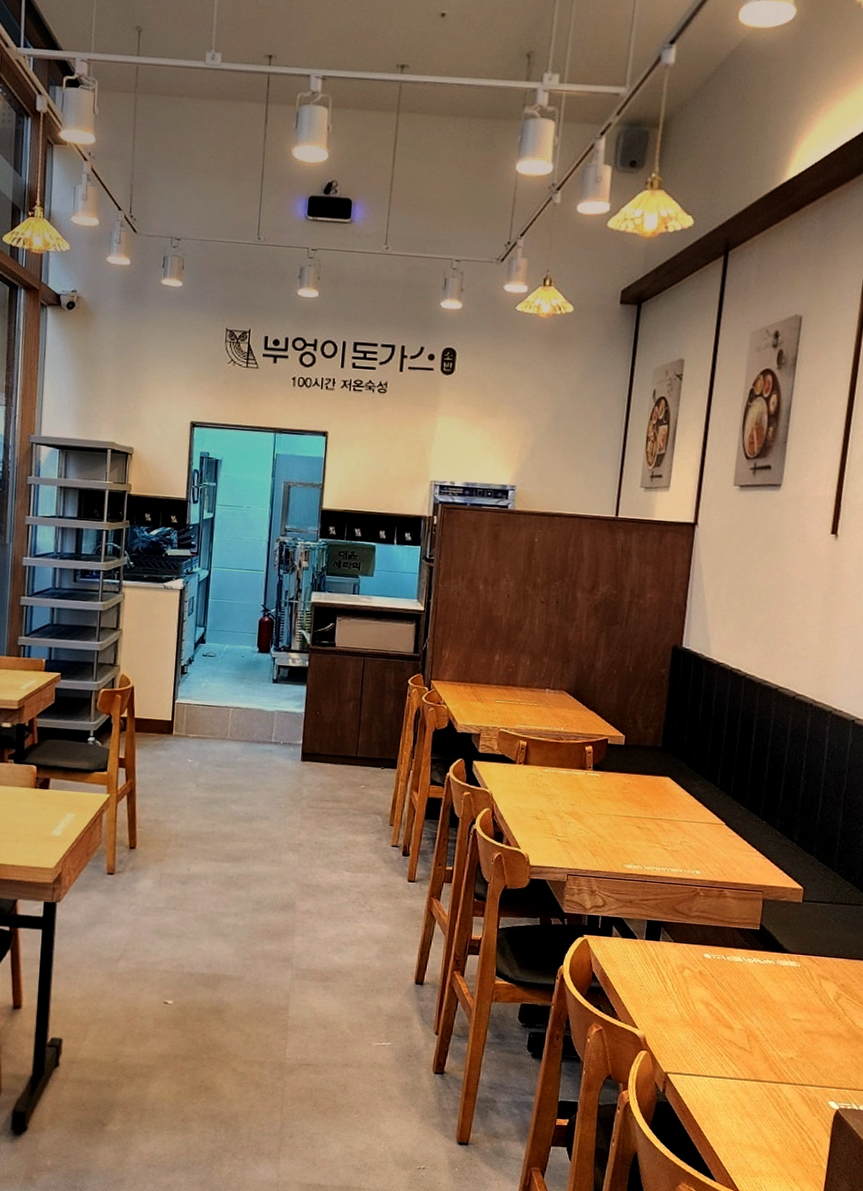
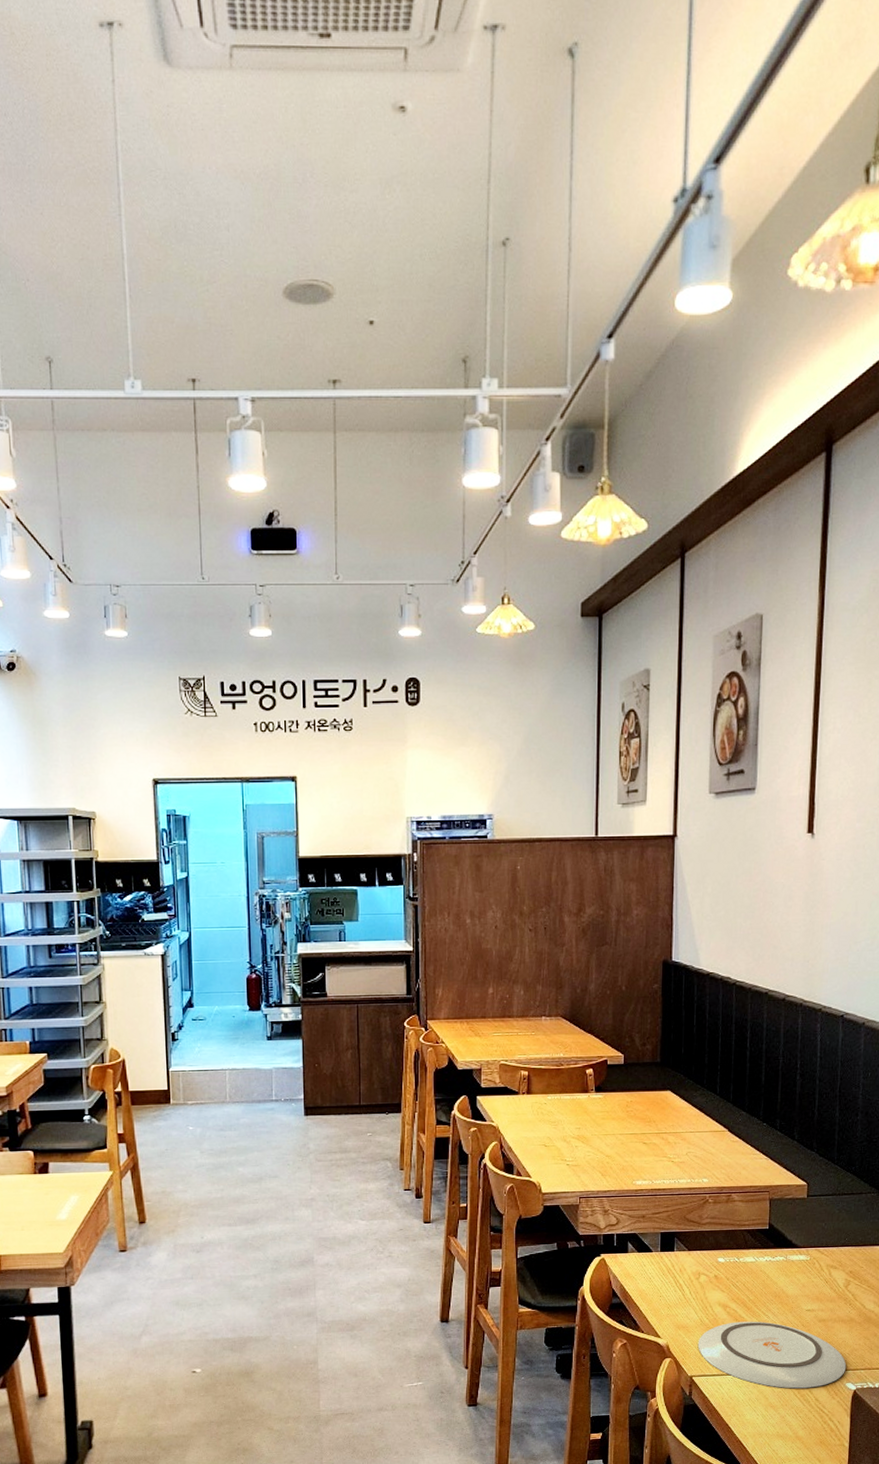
plate: none [675,1022,831,1102] -> present [697,1321,847,1389]

